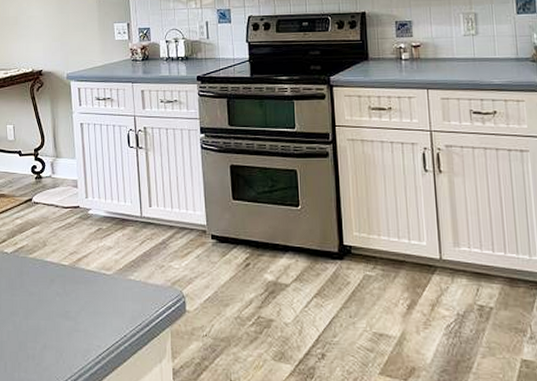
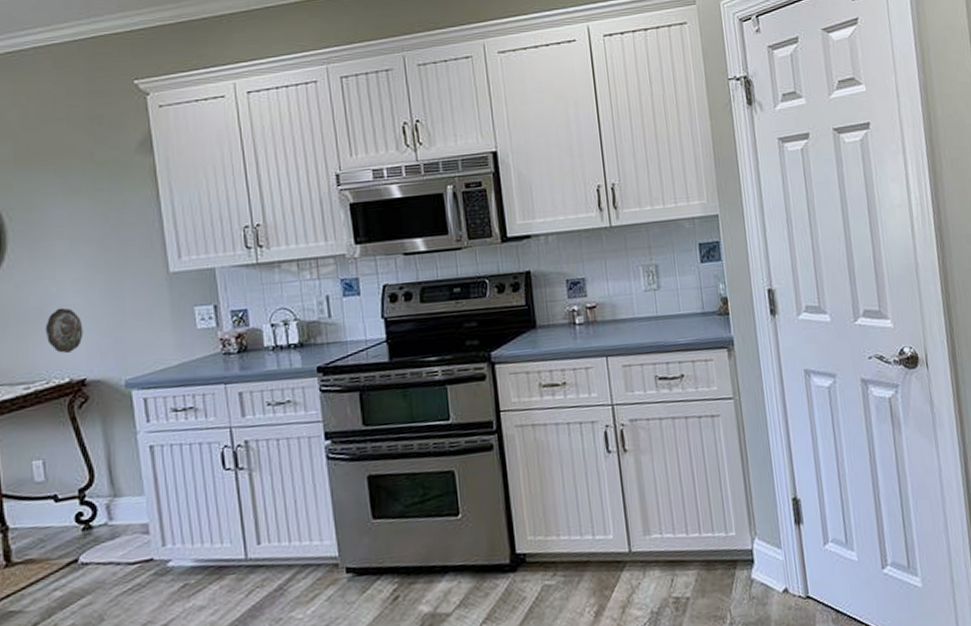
decorative plate: none [18,18,42,51] -> present [45,307,84,354]

